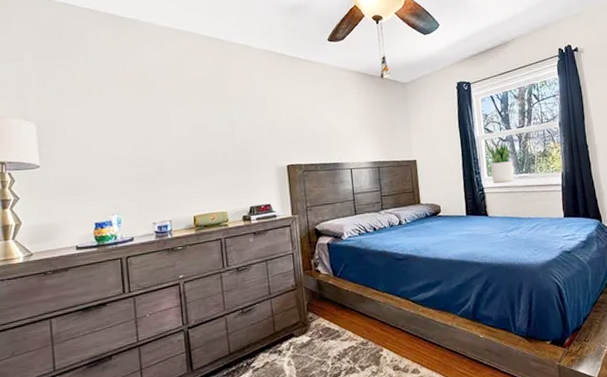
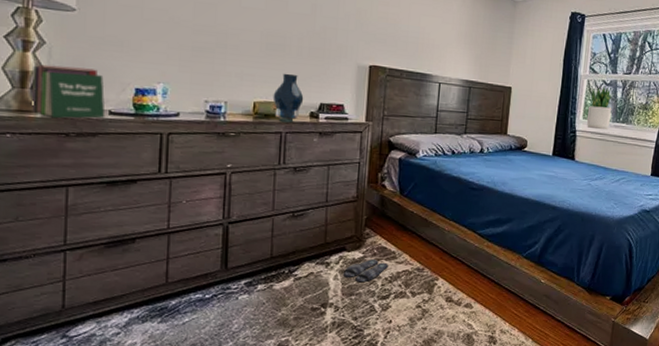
books: none [12,213,74,262] -> present [32,64,106,119]
vase: none [209,185,236,230] -> present [272,73,304,123]
slippers: none [296,340,335,365] -> present [344,259,388,283]

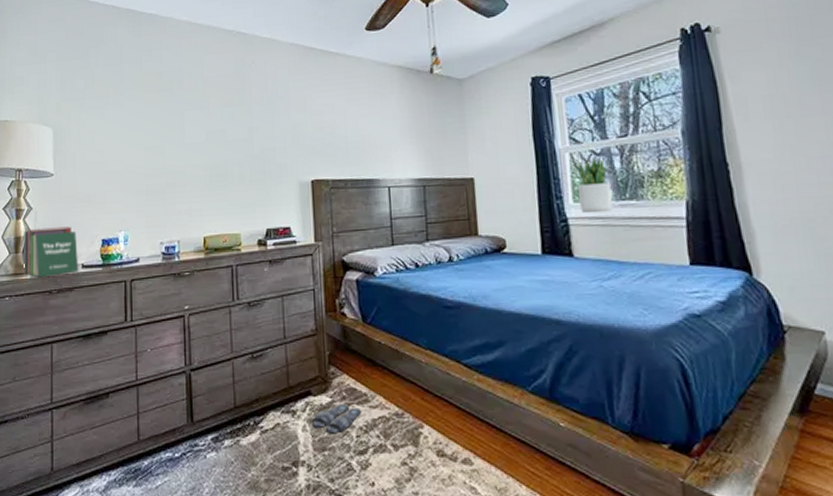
vase: present [272,73,304,123] -> none [221,202,250,255]

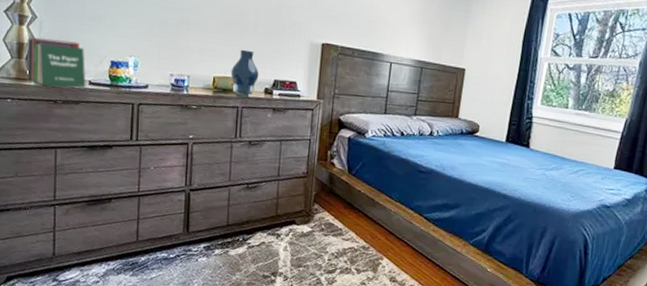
vase: none [221,202,250,255] -> present [230,49,259,99]
slippers: present [312,404,361,434] -> none [293,234,335,256]
planter: present [577,156,613,214] -> none [545,70,574,118]

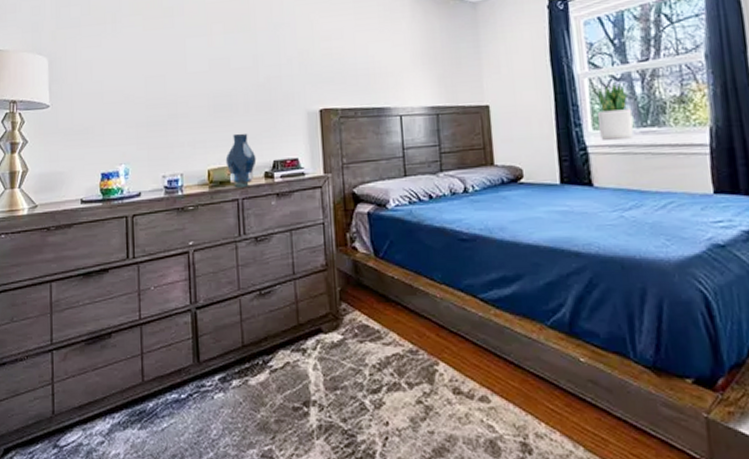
books: present [27,37,86,88] -> none [19,160,78,214]
planter: none [545,70,574,118] -> present [596,82,634,142]

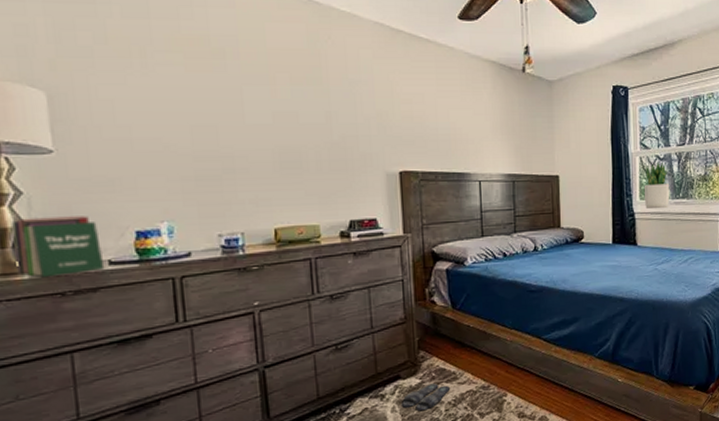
books: none [19,160,78,214] -> present [11,216,105,278]
vase: present [225,133,257,188] -> none [295,192,331,248]
slippers: none [324,342,374,373] -> present [402,383,450,412]

